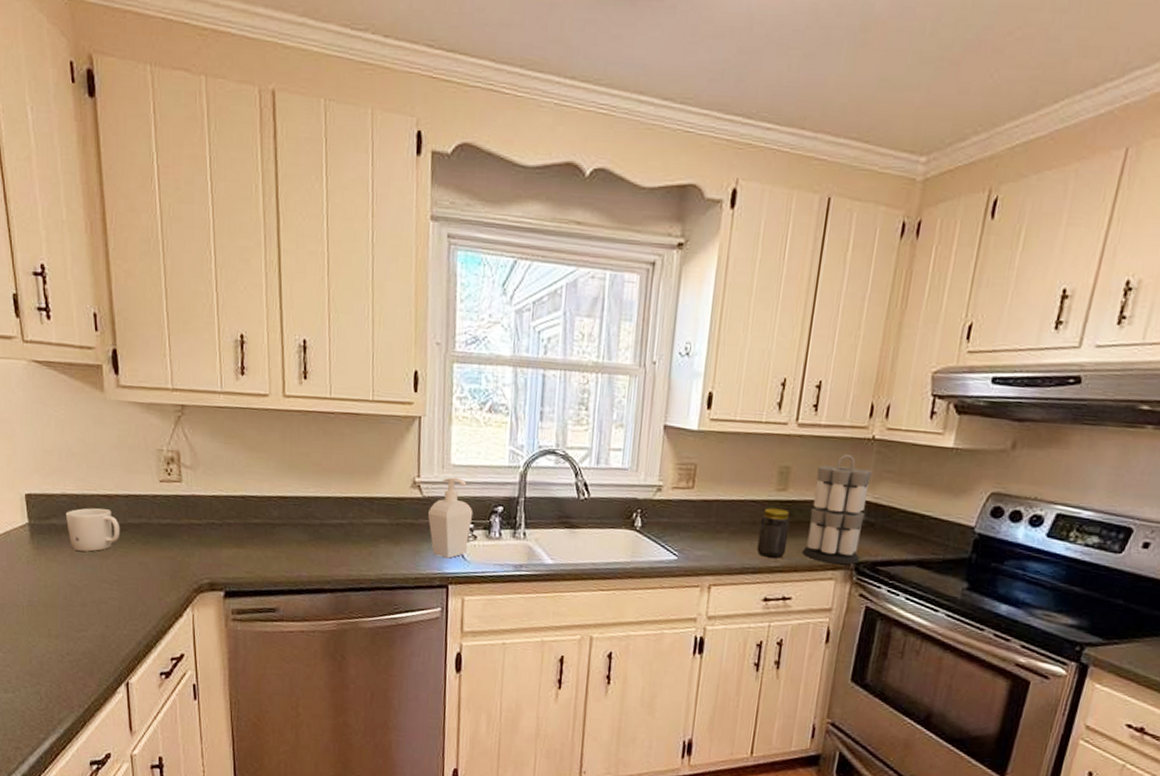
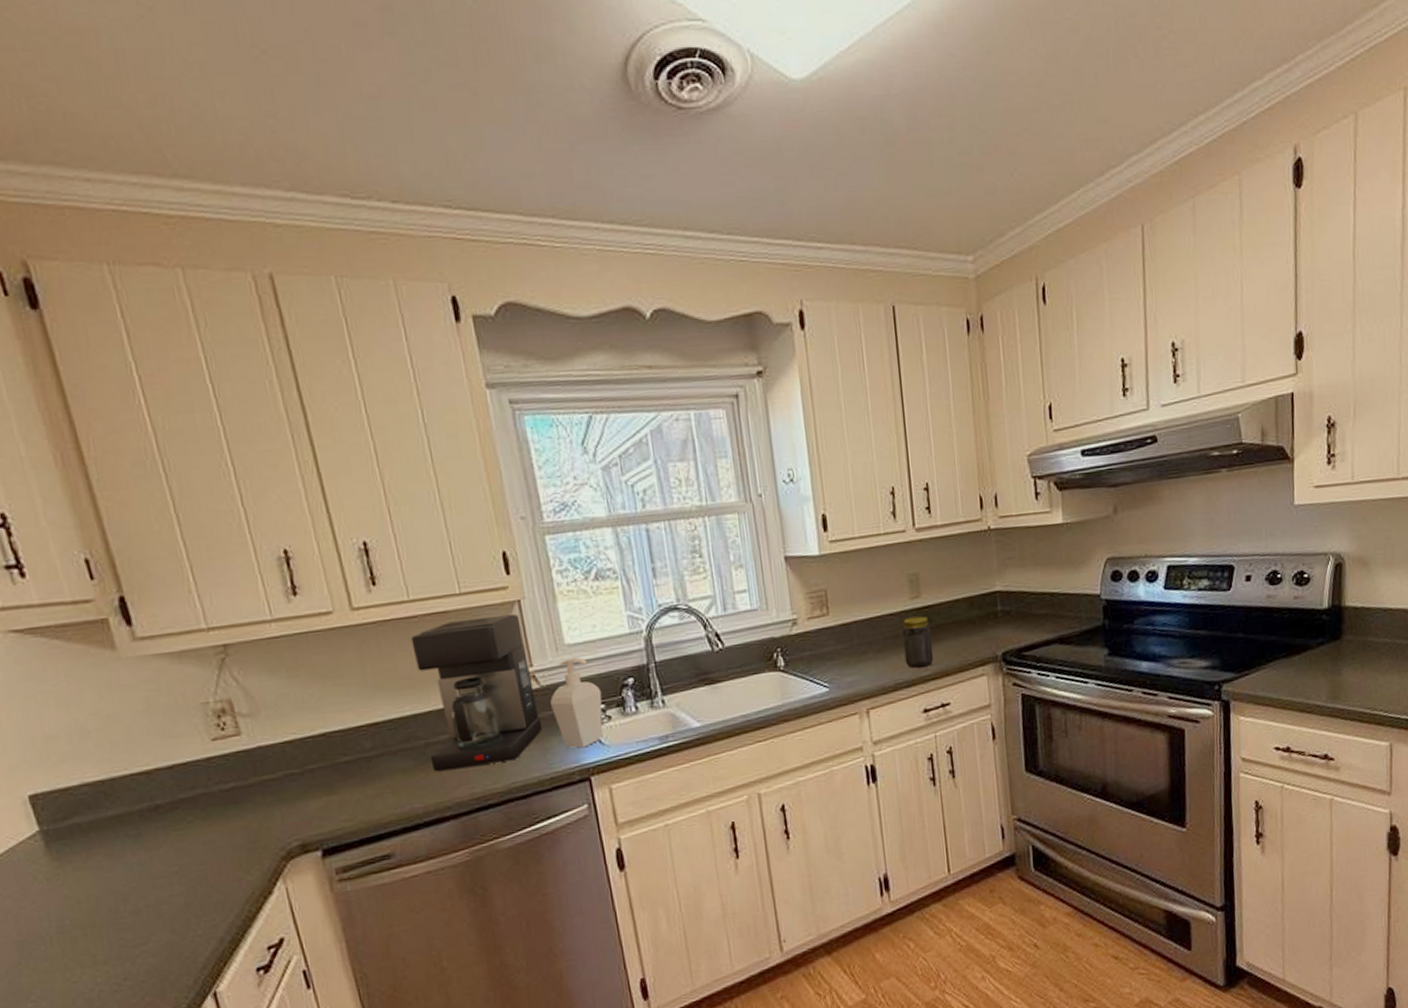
mug: present [65,508,120,552] -> none [89,788,171,849]
coffee maker: none [321,423,418,555] -> present [410,613,543,772]
spice rack: present [803,455,873,565] -> none [945,549,1005,660]

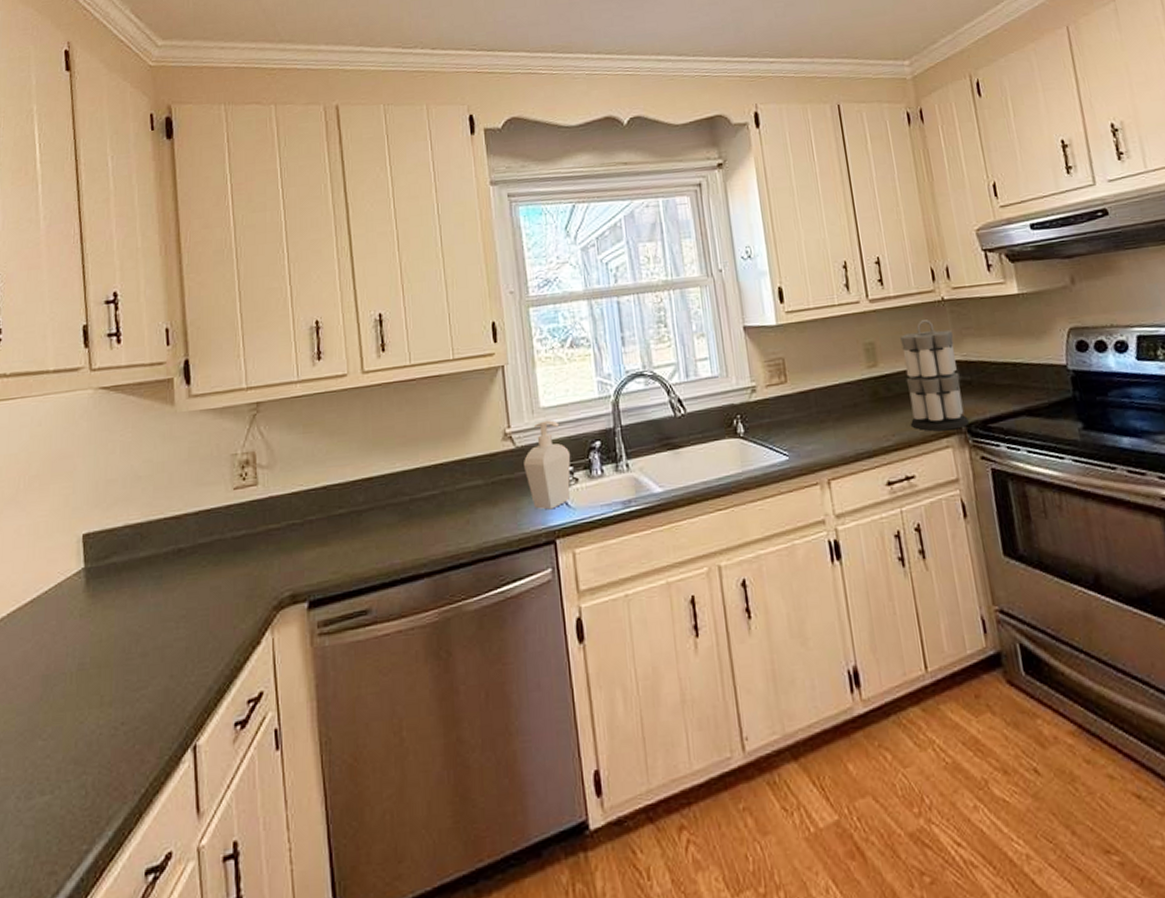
coffee maker: present [410,613,543,772] -> none [408,378,515,528]
jar: present [902,616,933,668] -> none [860,385,894,438]
spice rack: none [945,549,1005,660] -> present [900,319,969,431]

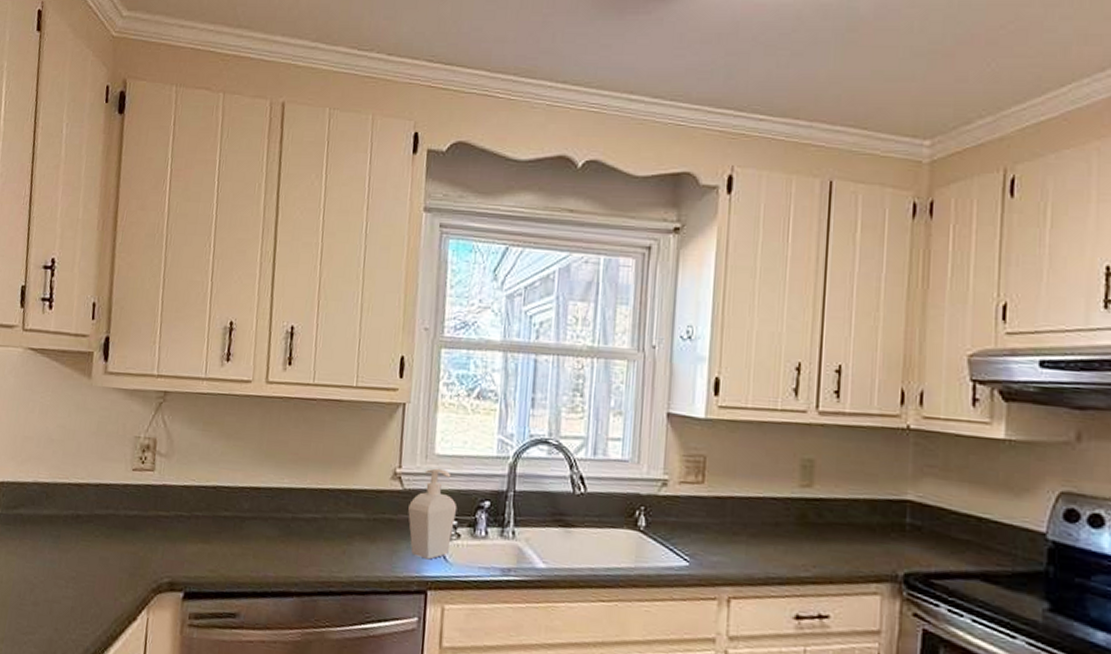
spice rack: present [900,319,969,431] -> none [838,446,912,577]

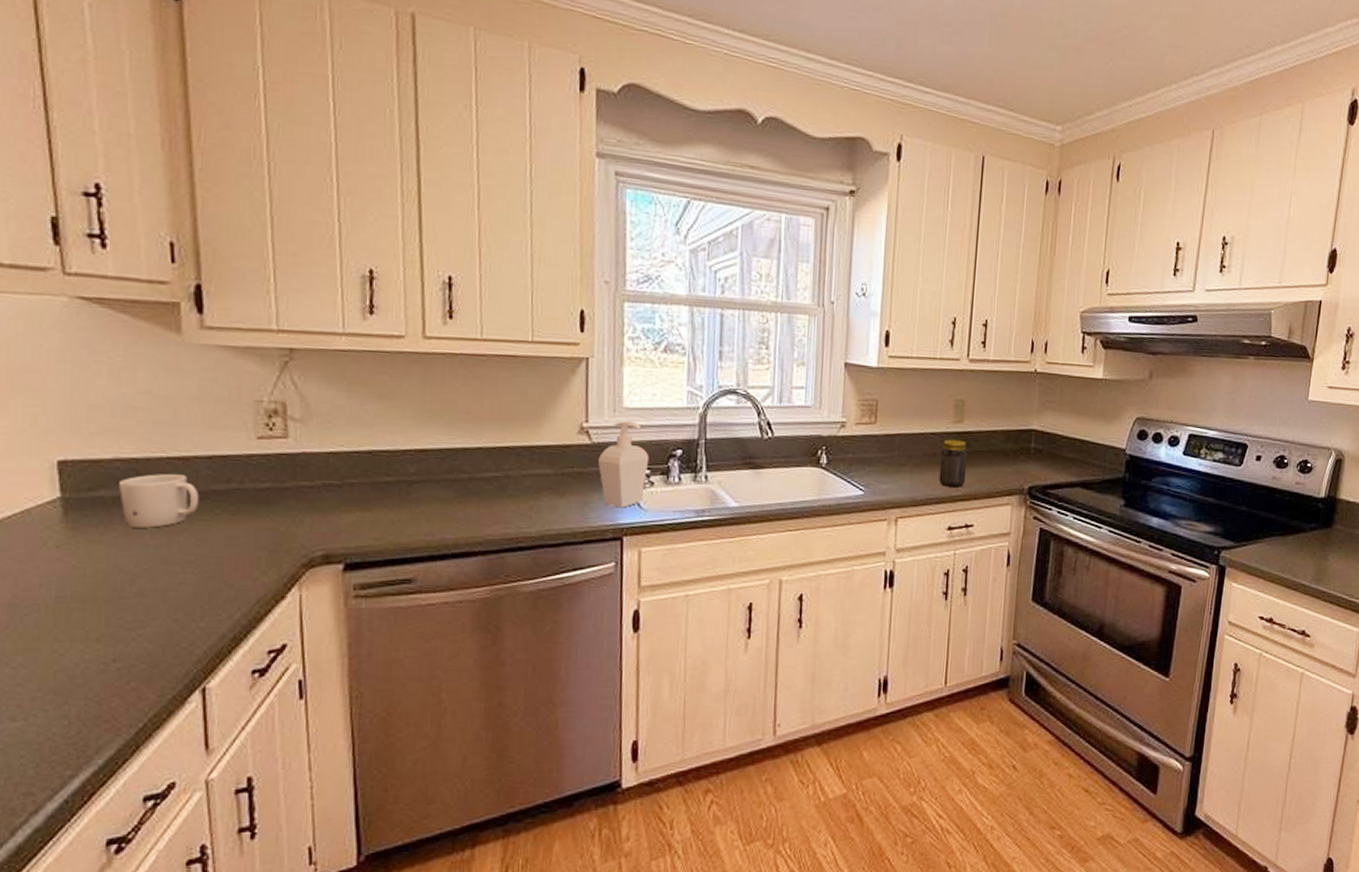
mug: none [32,497,86,545] -> present [118,473,200,528]
jar: none [782,506,820,567] -> present [939,439,968,488]

